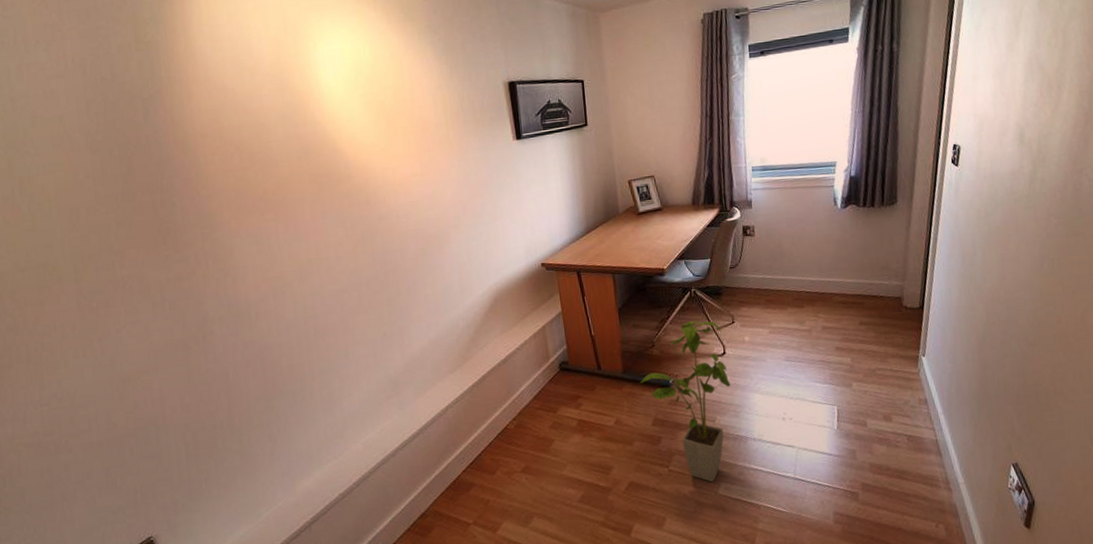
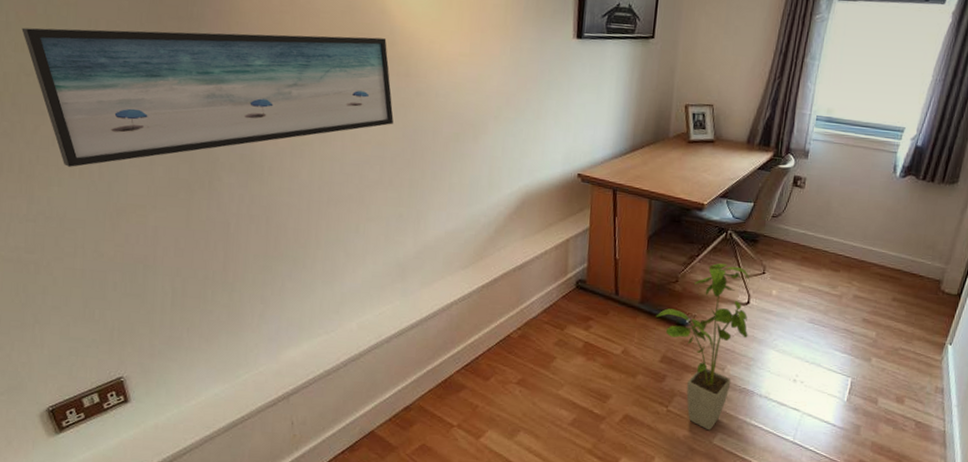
wall art: none [10,174,362,349] -> present [21,27,394,167]

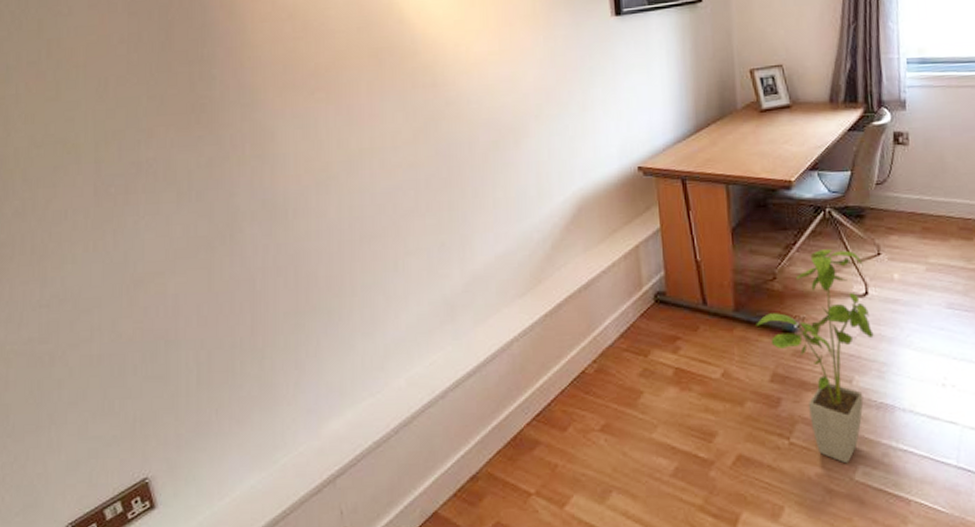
wall art: present [21,27,394,167] -> none [31,49,424,240]

